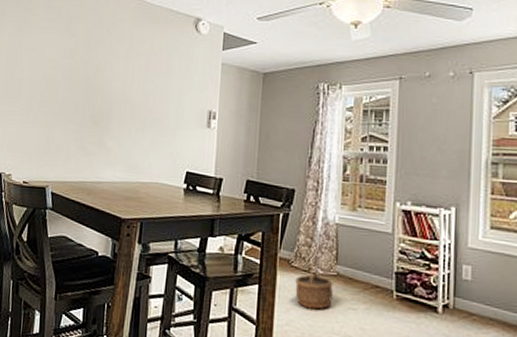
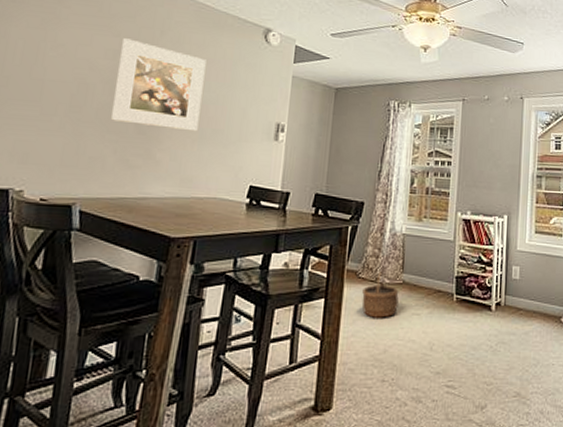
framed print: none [72,38,145,121] -> present [111,38,206,132]

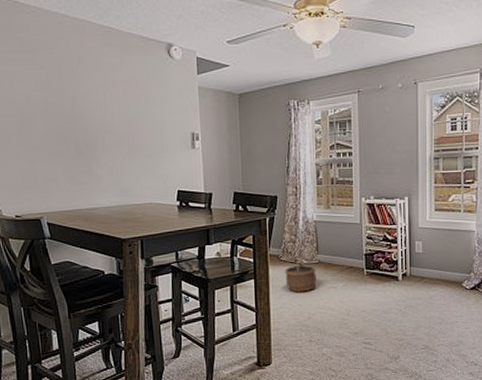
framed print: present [111,38,206,132] -> none [48,69,126,148]

